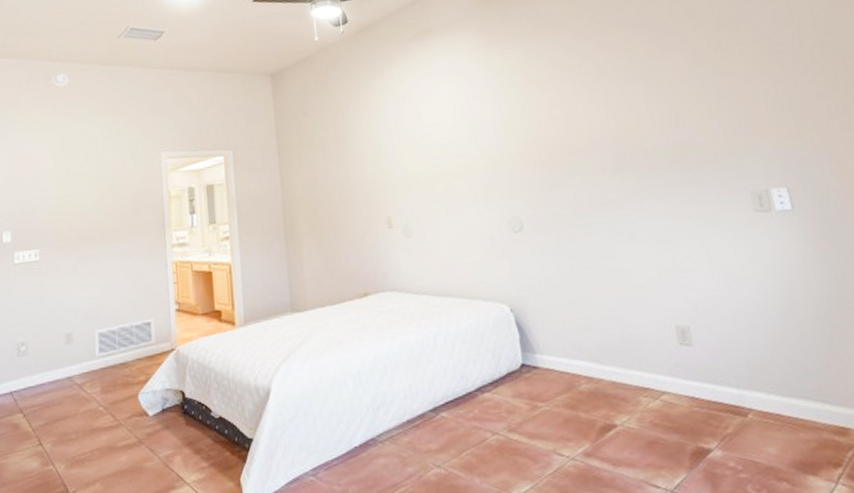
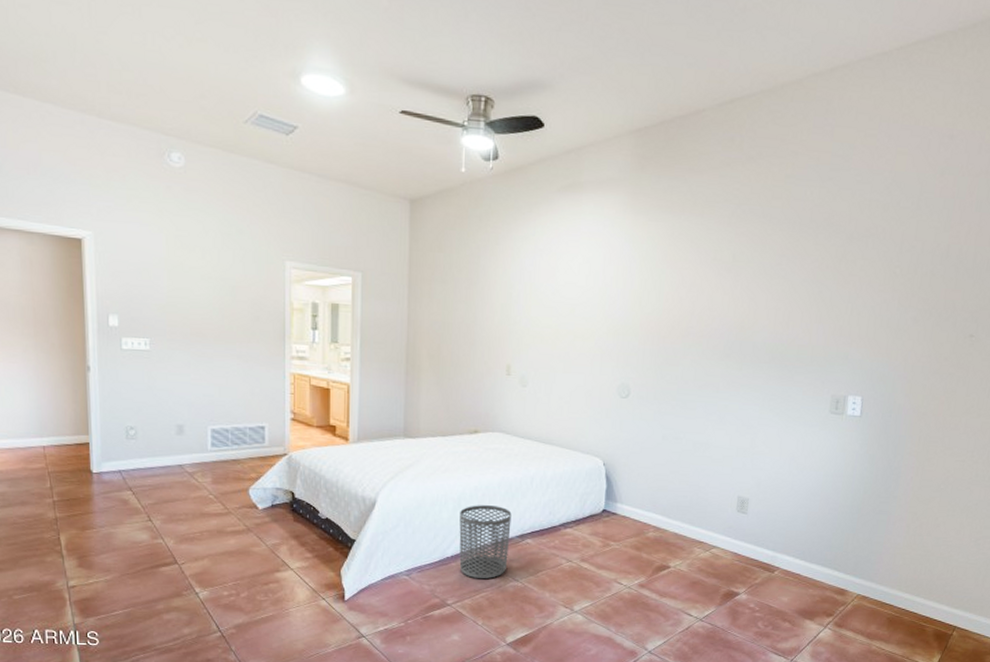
waste bin: none [362,376,424,470] -> present [459,505,512,579]

